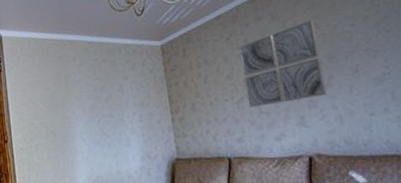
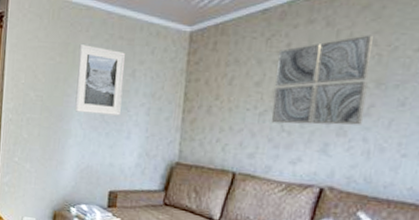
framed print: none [70,72,117,131] -> present [74,44,125,116]

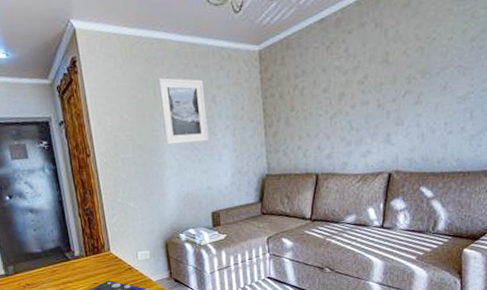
wall art: present [271,35,373,126] -> none [338,30,416,124]

